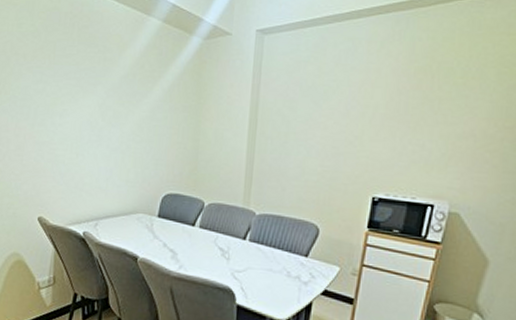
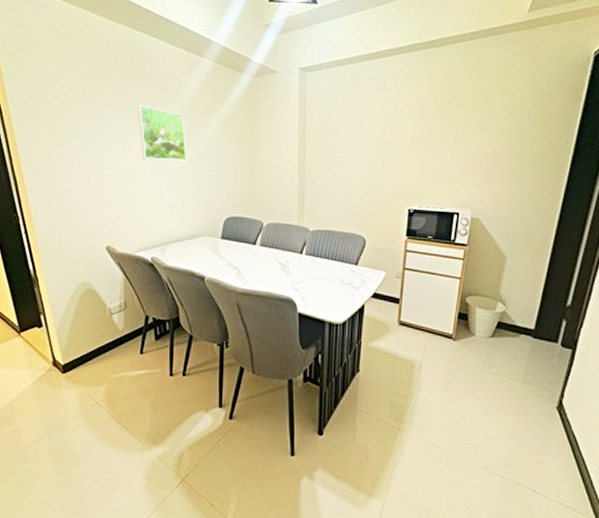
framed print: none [78,67,127,130] -> present [137,105,187,161]

